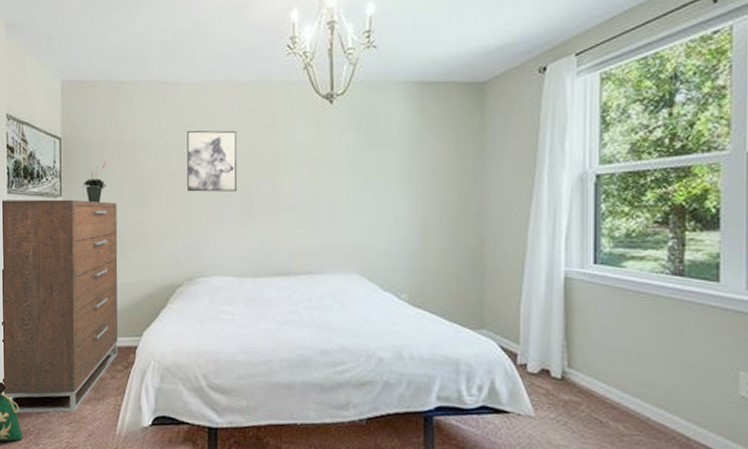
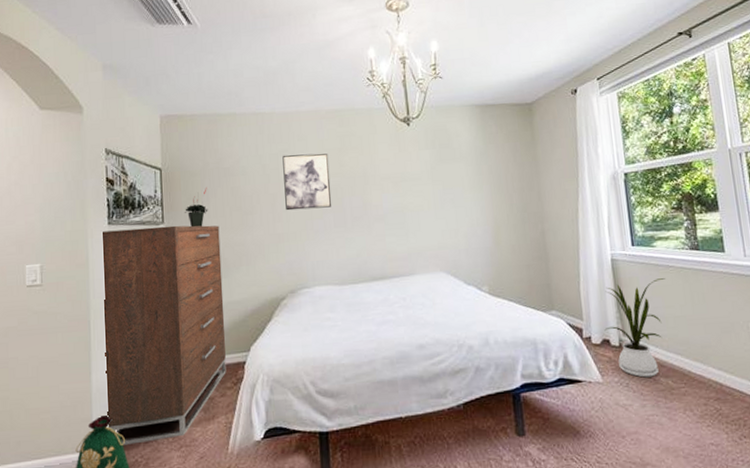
house plant: none [545,306,633,419] -> present [604,278,666,378]

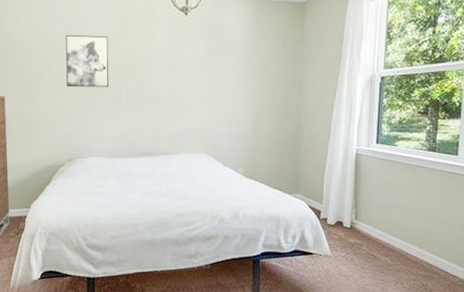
house plant: present [604,278,666,378] -> none [340,174,401,255]

